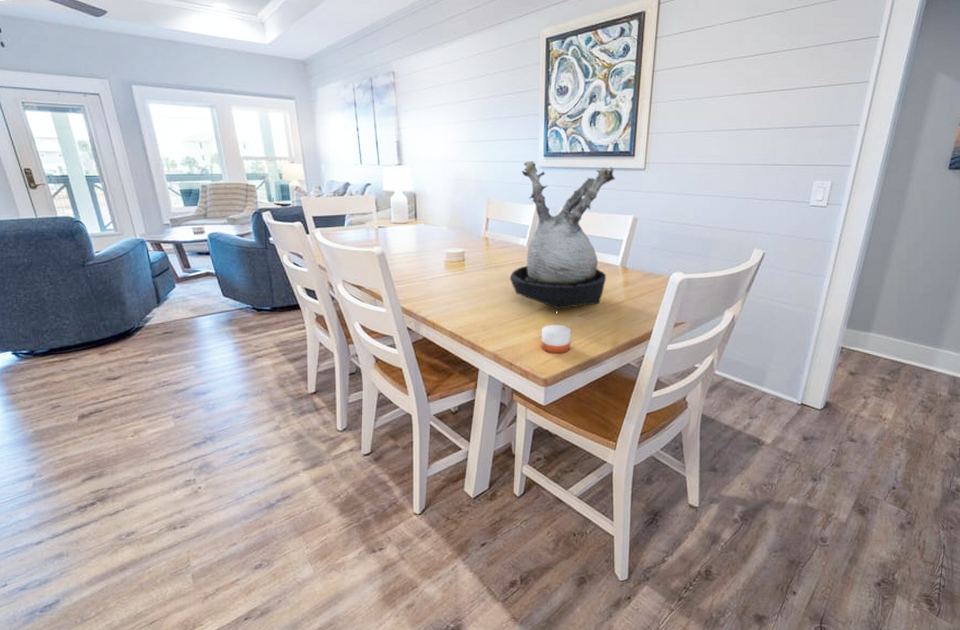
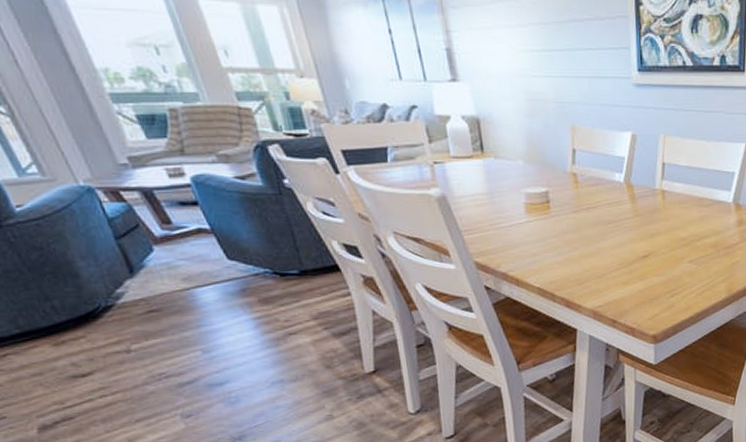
plant: present [509,161,616,309] -> none [606,77,724,256]
candle: present [541,324,571,354] -> none [646,273,682,306]

